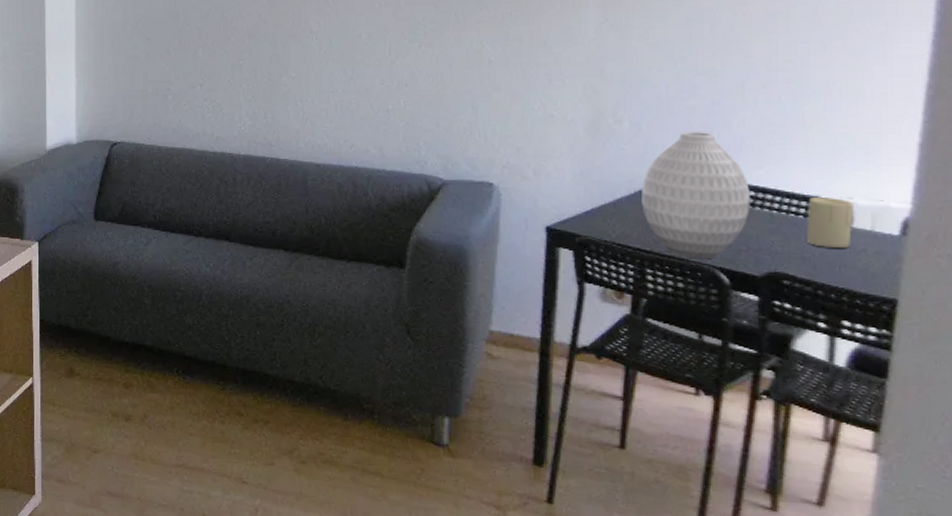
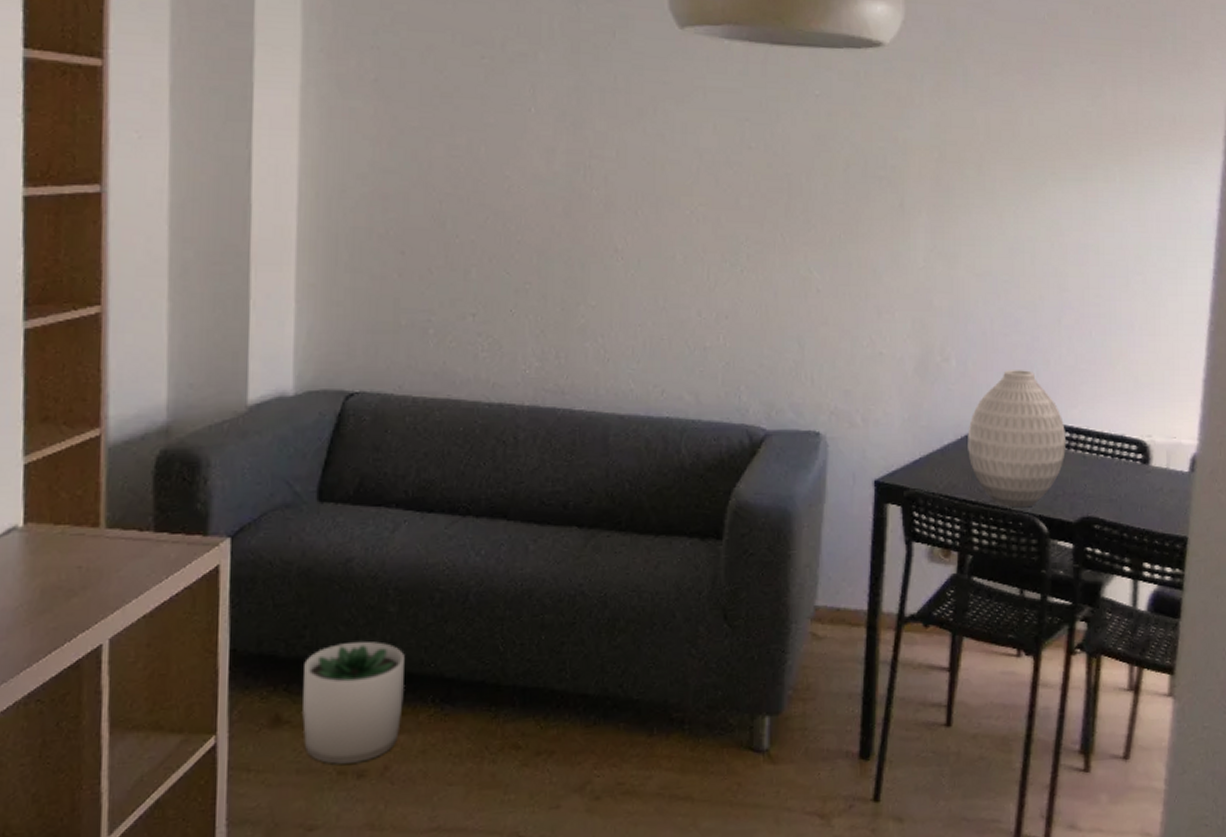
planter: none [88,322,156,410] -> present [302,641,405,764]
candle: present [806,196,855,249] -> none [1113,435,1153,489]

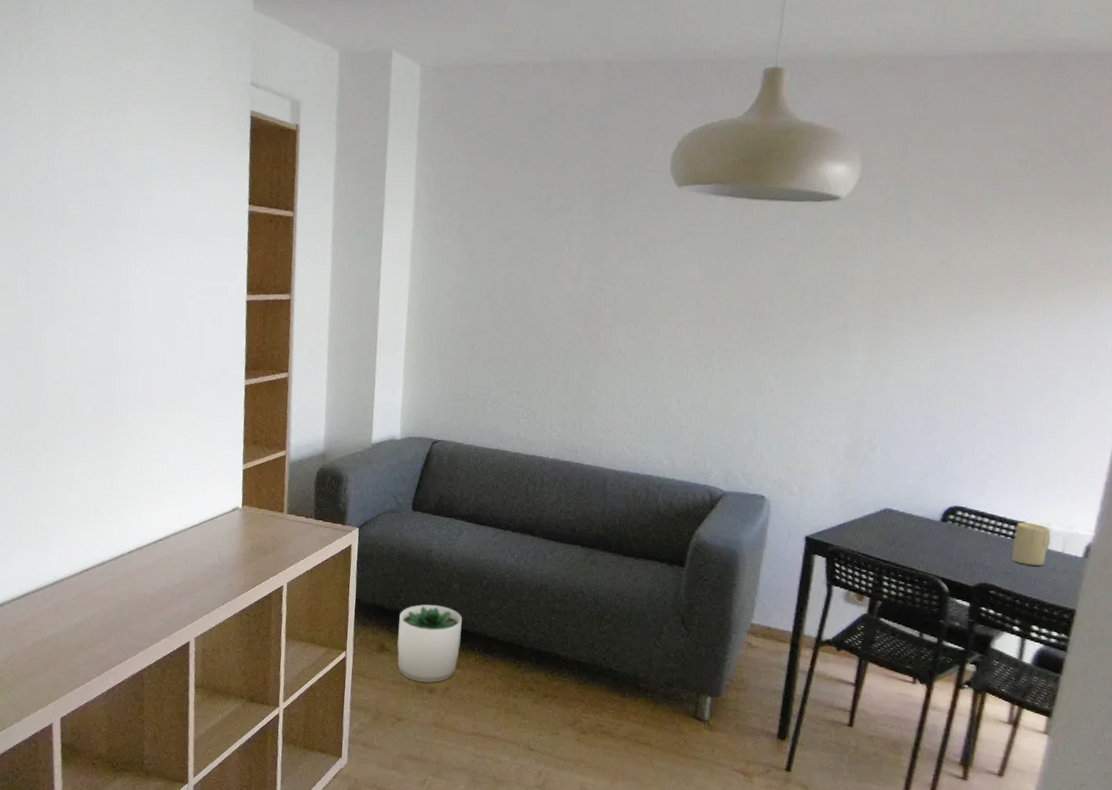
vase: present [968,370,1066,508] -> none [884,461,972,570]
candle: none [1113,435,1153,489] -> present [1011,522,1051,567]

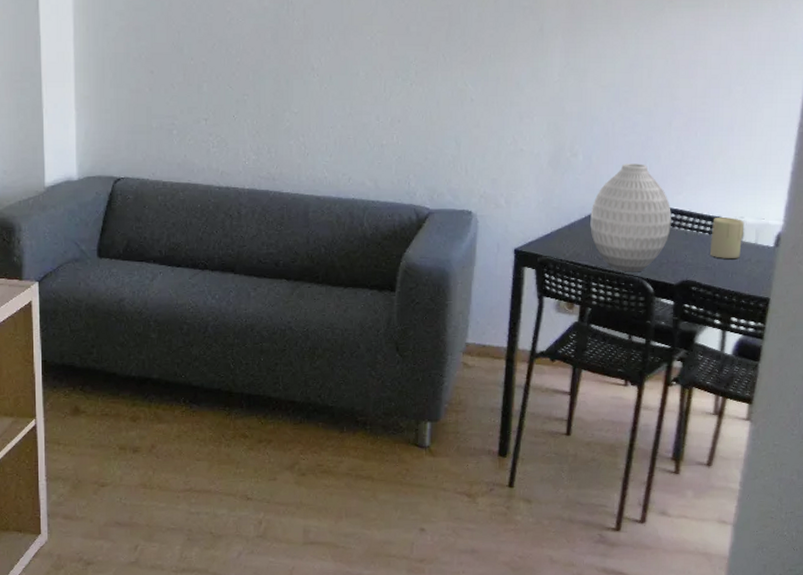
planter: present [397,604,462,683] -> none [93,357,164,442]
vase: none [884,461,972,570] -> present [590,164,671,273]

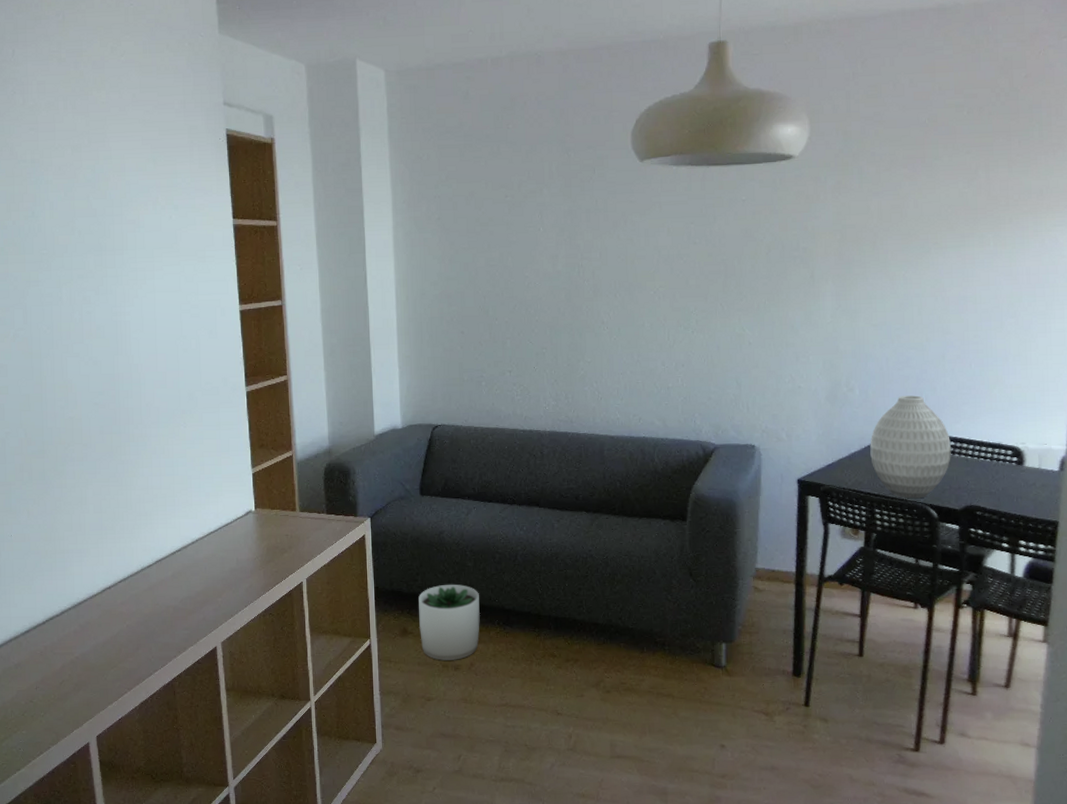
planter: none [93,357,164,442] -> present [418,584,480,661]
candle: present [709,216,745,260] -> none [992,443,1027,484]

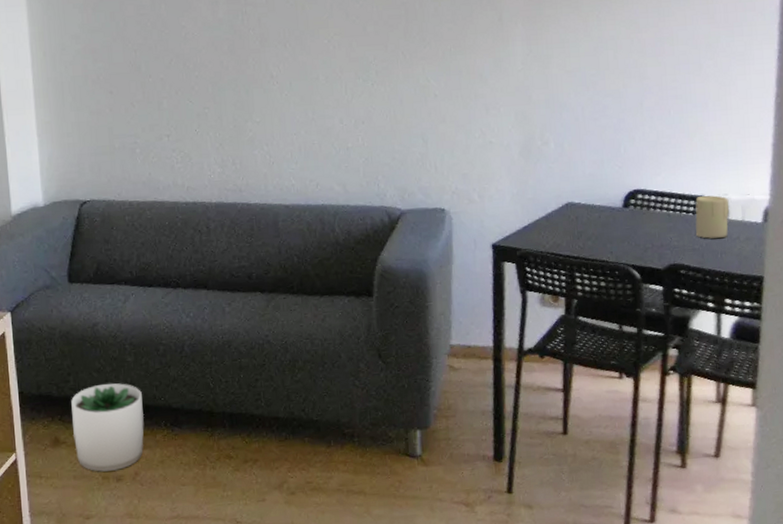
vase: present [870,395,951,499] -> none [567,147,653,260]
candle: none [992,443,1027,484] -> present [695,195,730,239]

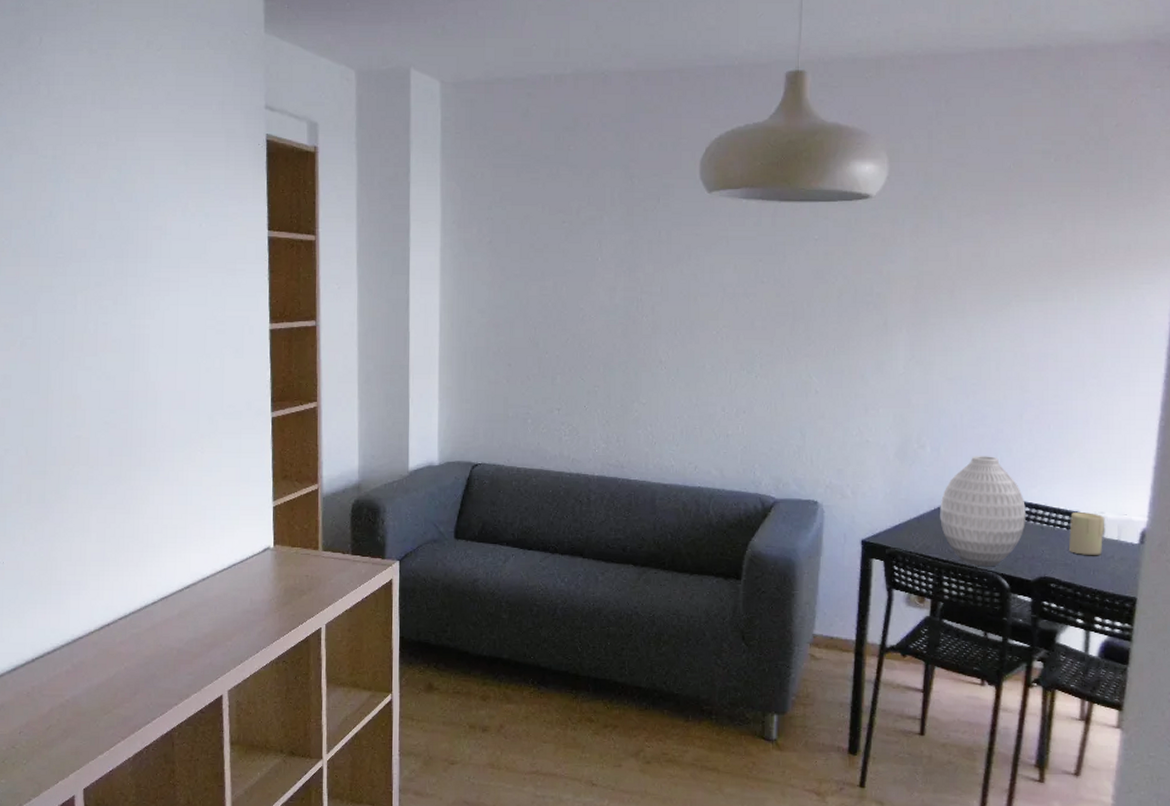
planter: present [71,383,144,472] -> none [446,637,513,721]
vase: none [567,147,653,260] -> present [940,456,1026,567]

